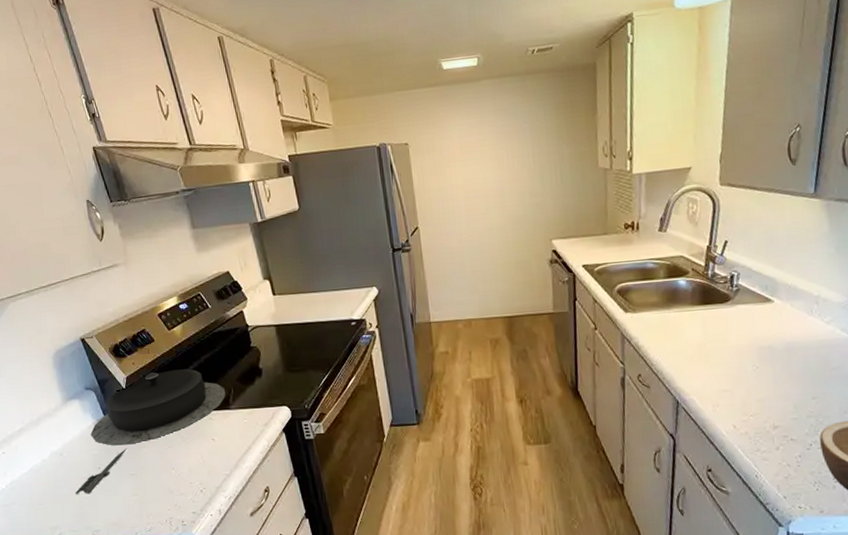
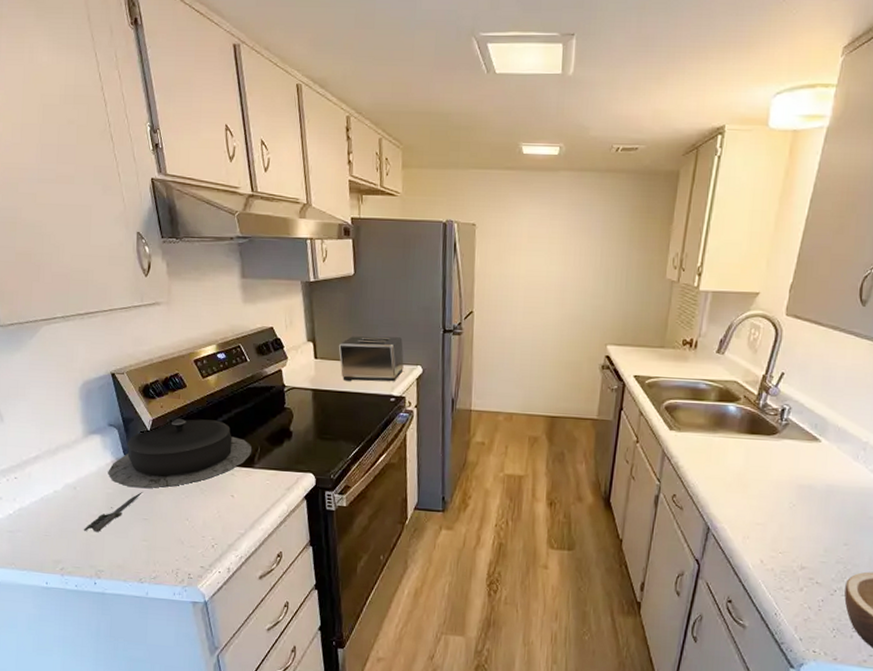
toaster: none [294,262,360,312] -> present [338,336,404,382]

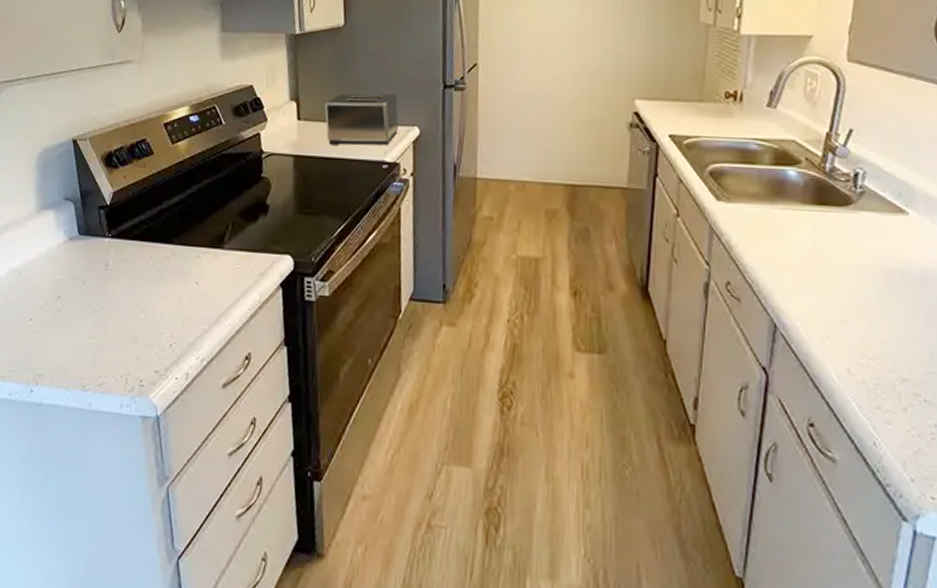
knife: present [84,491,143,532] -> none [25,277,96,327]
cooking pot: present [108,418,252,488] -> none [58,190,223,273]

